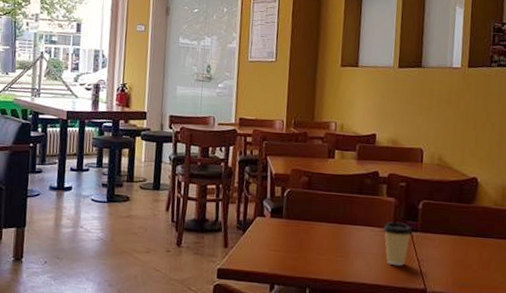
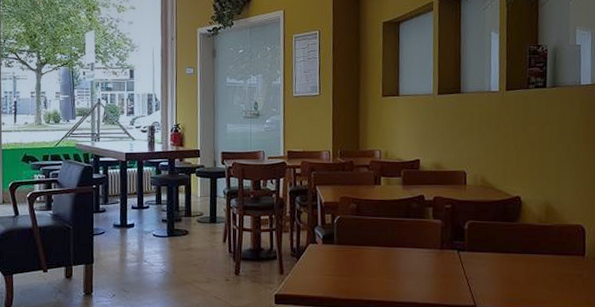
coffee cup: present [383,221,413,266] -> none [431,242,460,285]

